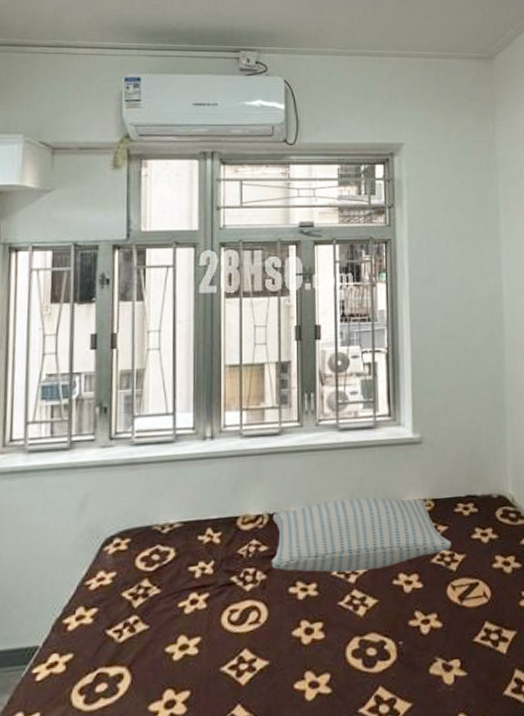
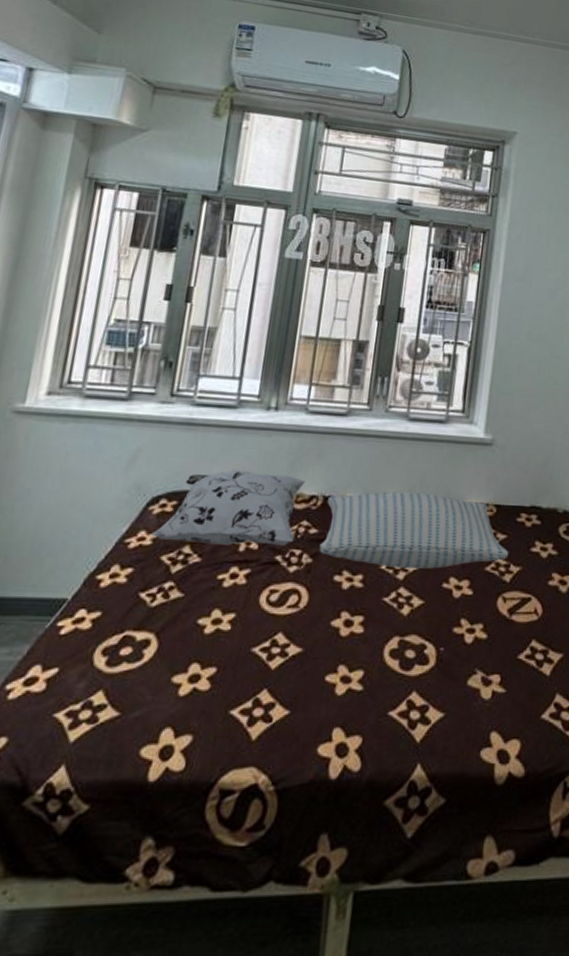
decorative pillow: none [109,499,249,577] -> present [151,469,306,546]

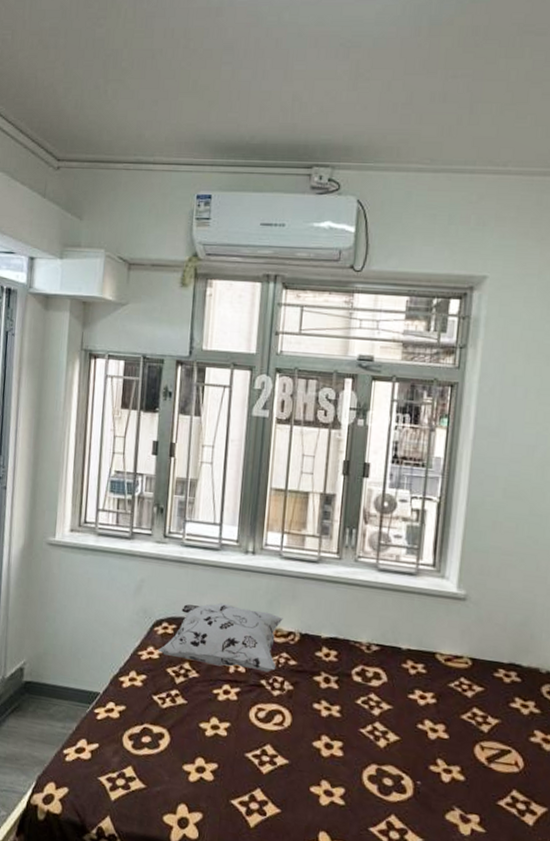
pillow: present [319,491,509,569] -> none [298,633,486,711]

